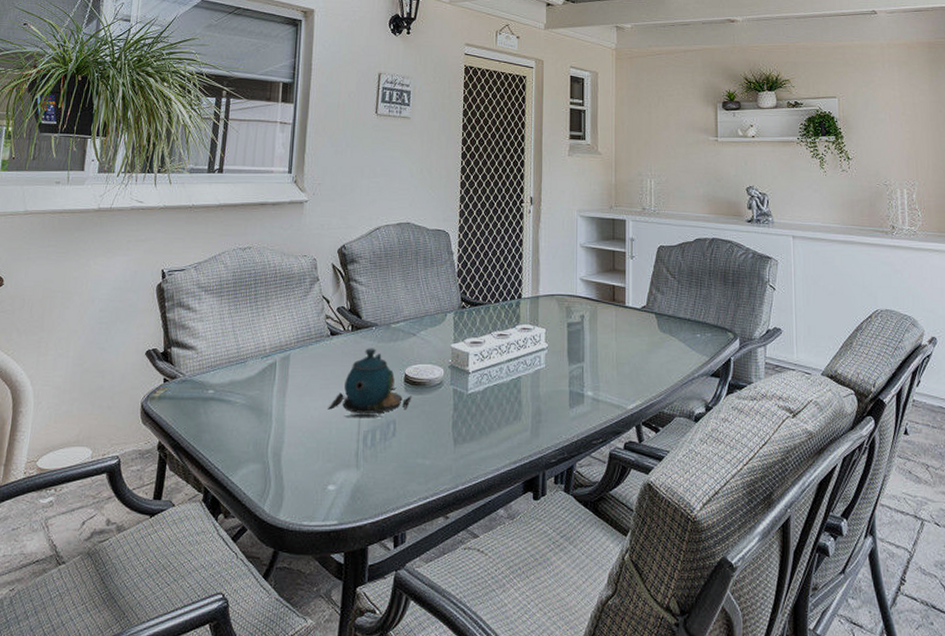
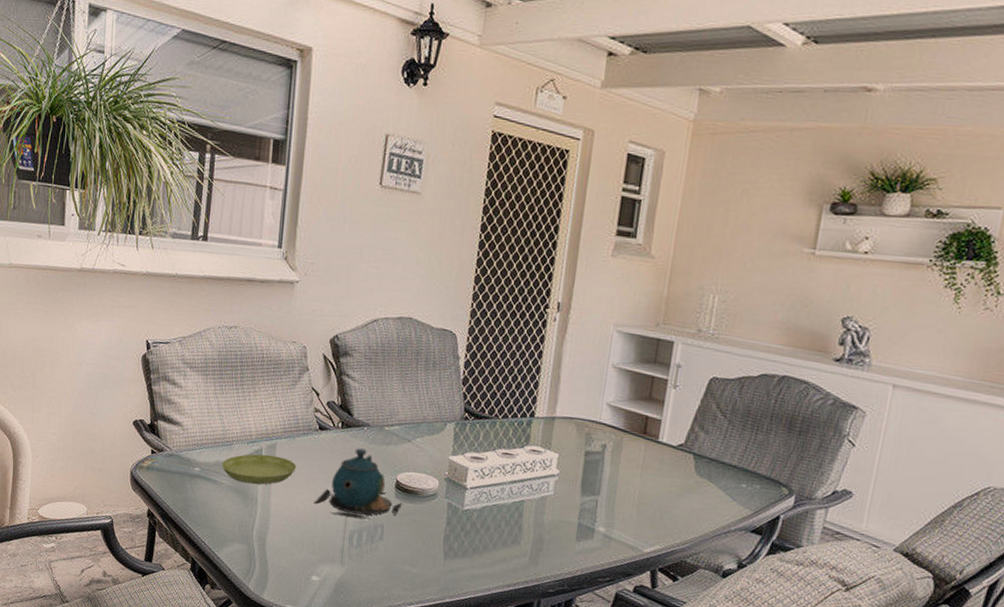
saucer: none [235,367,311,399] -> present [221,454,297,485]

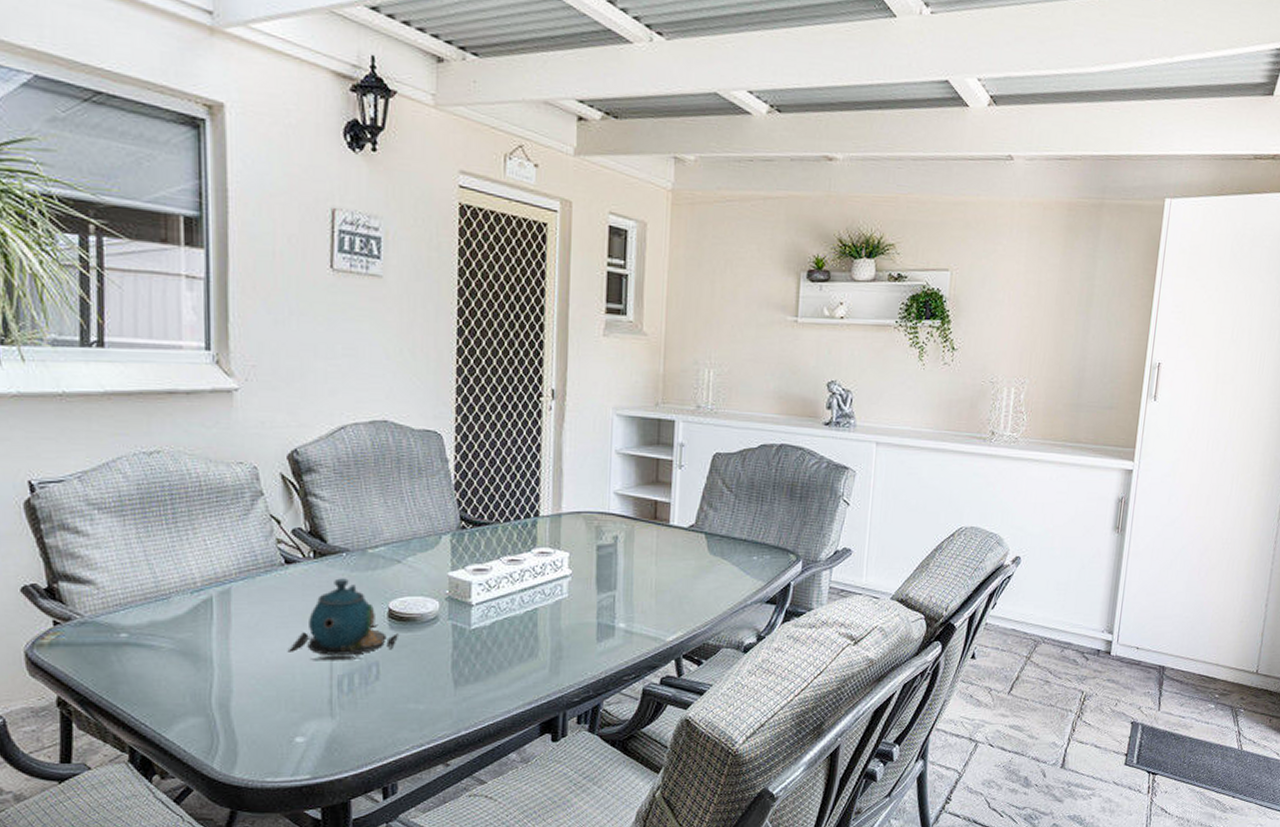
saucer: present [221,454,297,485] -> none [157,603,261,642]

